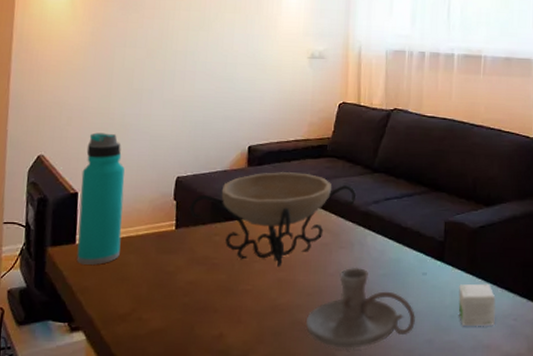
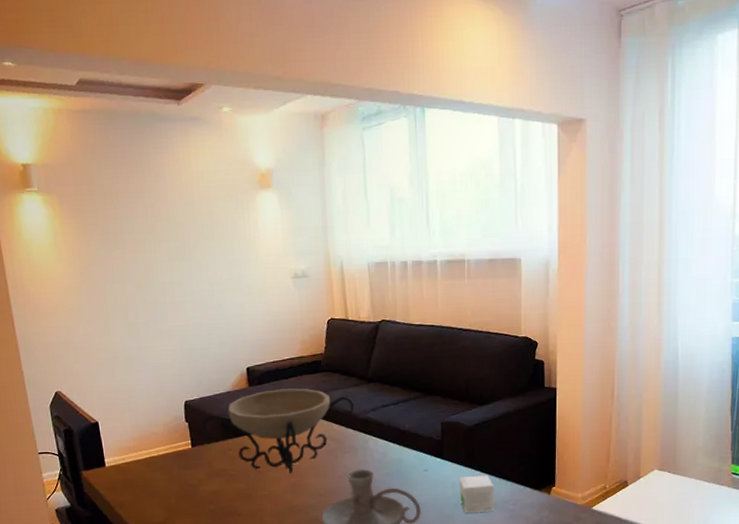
water bottle: present [76,132,125,265] -> none [97,366,146,484]

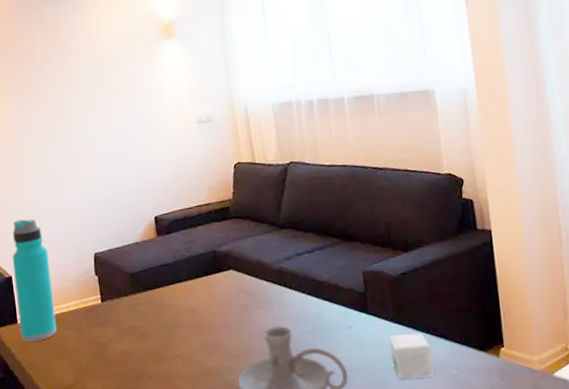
water bottle: none [97,366,146,484] -> present [12,219,57,342]
decorative bowl: present [201,388,355,474] -> none [110,237,267,331]

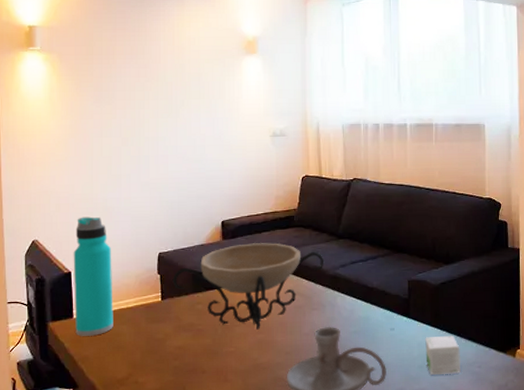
decorative bowl: none [110,237,267,331] -> present [172,243,324,330]

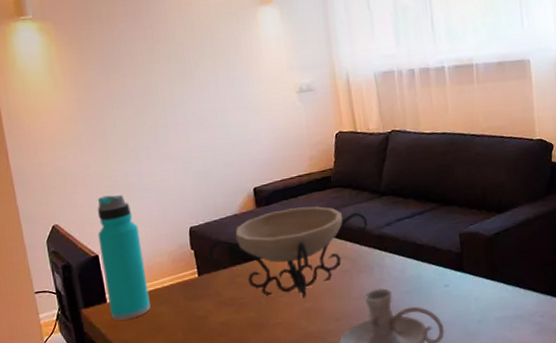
small box: present [425,335,461,375] -> none [482,286,522,329]

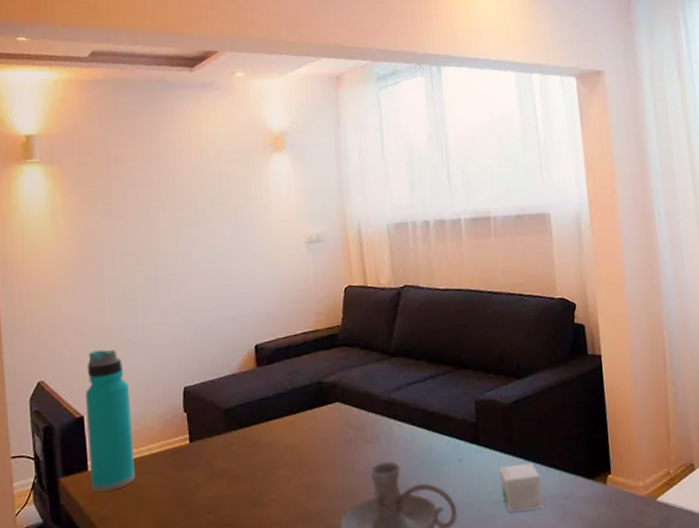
decorative bowl: present [207,206,368,298] -> none [201,366,376,471]
small box: none [482,286,522,329] -> present [499,462,544,512]

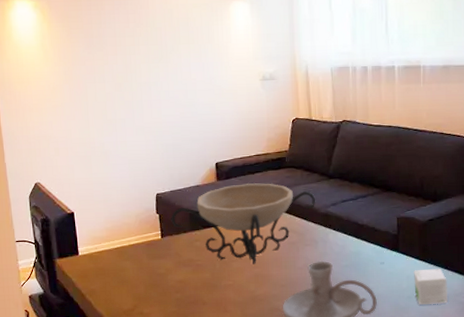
water bottle: present [85,350,135,492] -> none [74,160,117,272]
decorative bowl: none [201,366,376,471] -> present [171,183,316,264]

